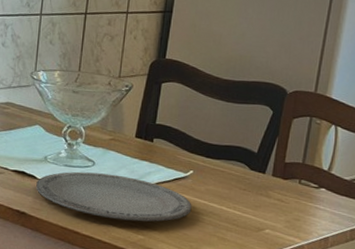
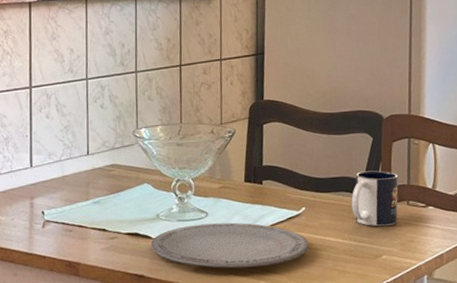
mug: none [240,143,293,202] -> present [351,170,398,227]

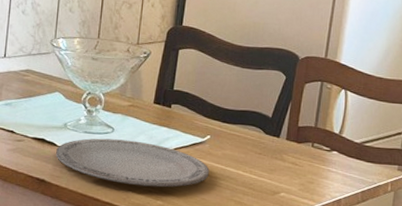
mug: present [351,170,398,227] -> none [256,108,306,165]

